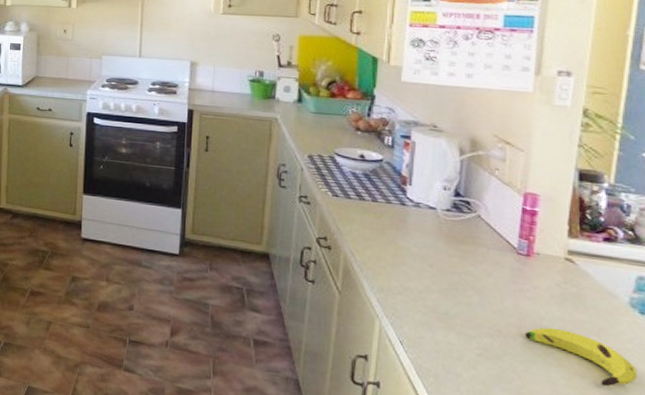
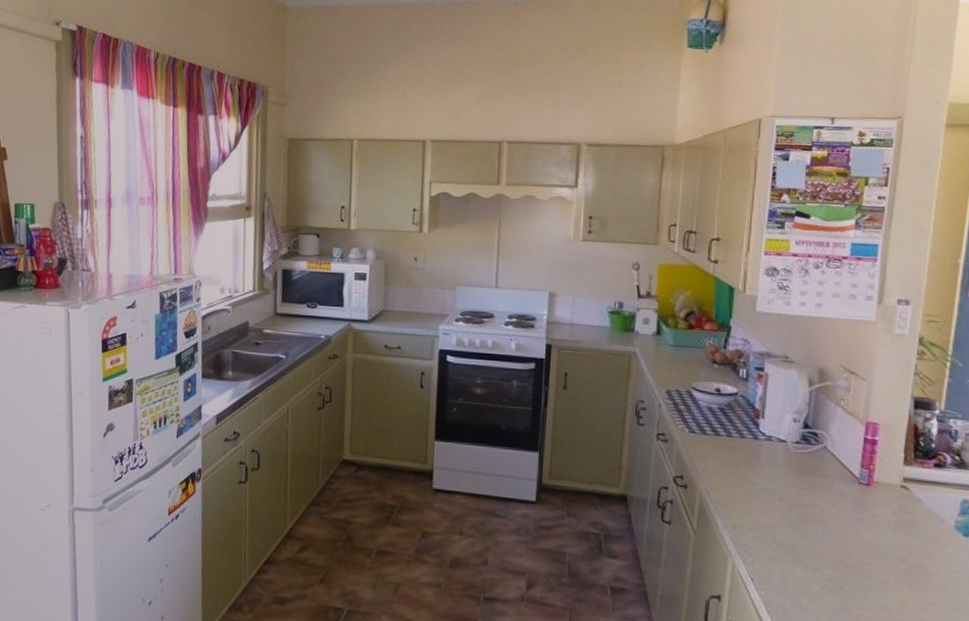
banana: present [525,327,637,387] -> none [864,555,960,609]

